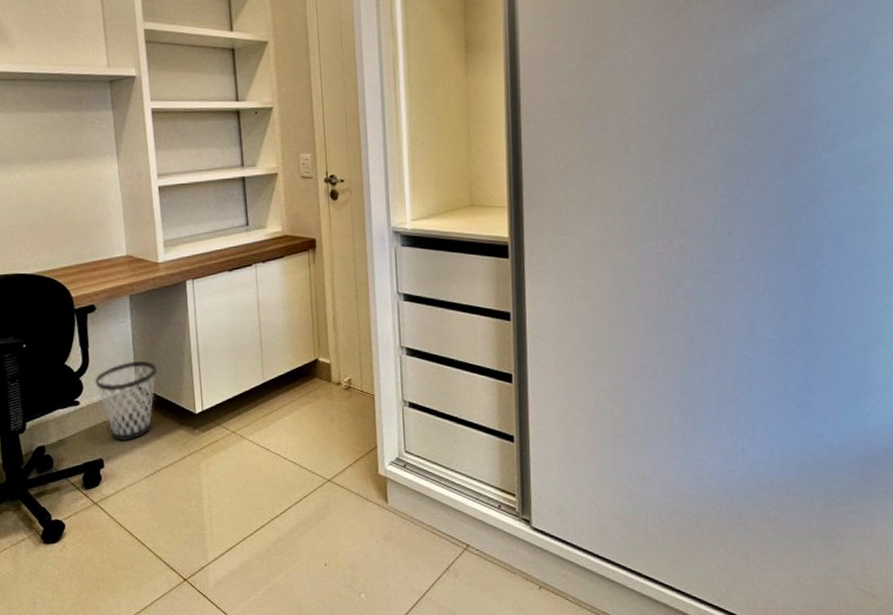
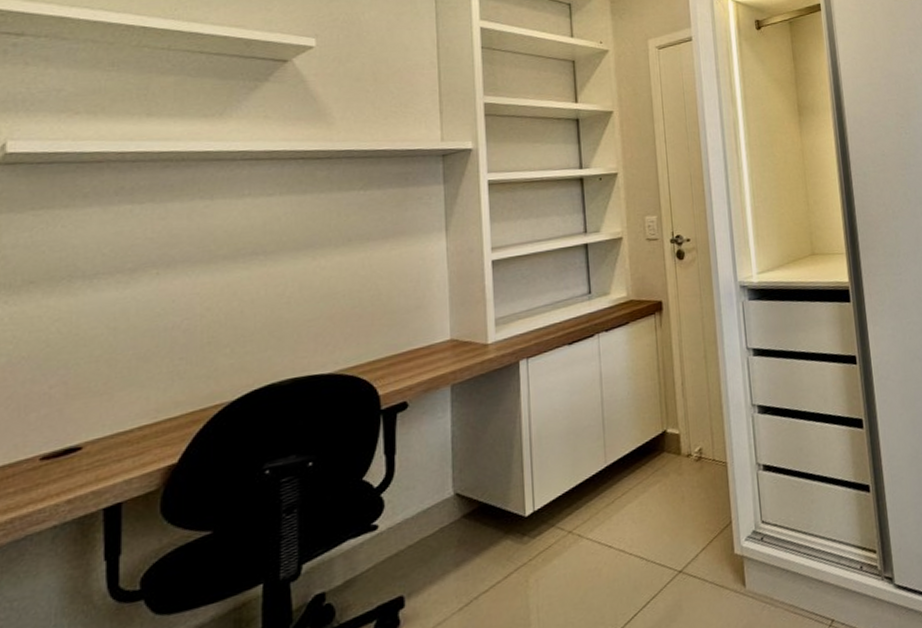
wastebasket: present [95,360,157,442] -> none [401,461,481,568]

